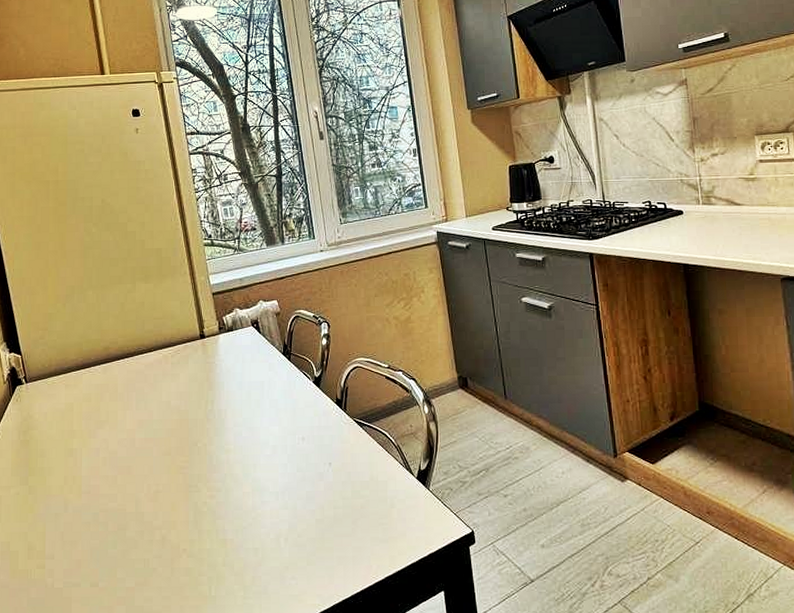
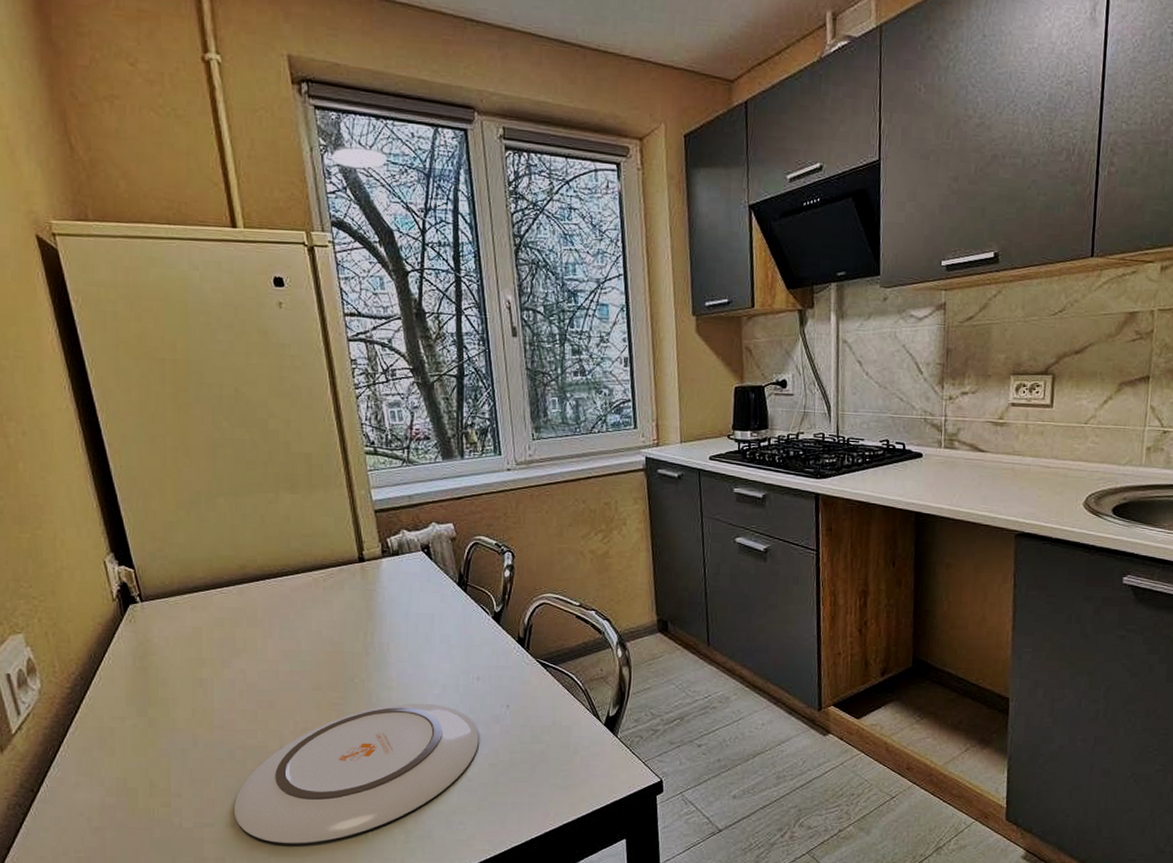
plate: none [97,464,306,602] -> present [233,703,479,844]

